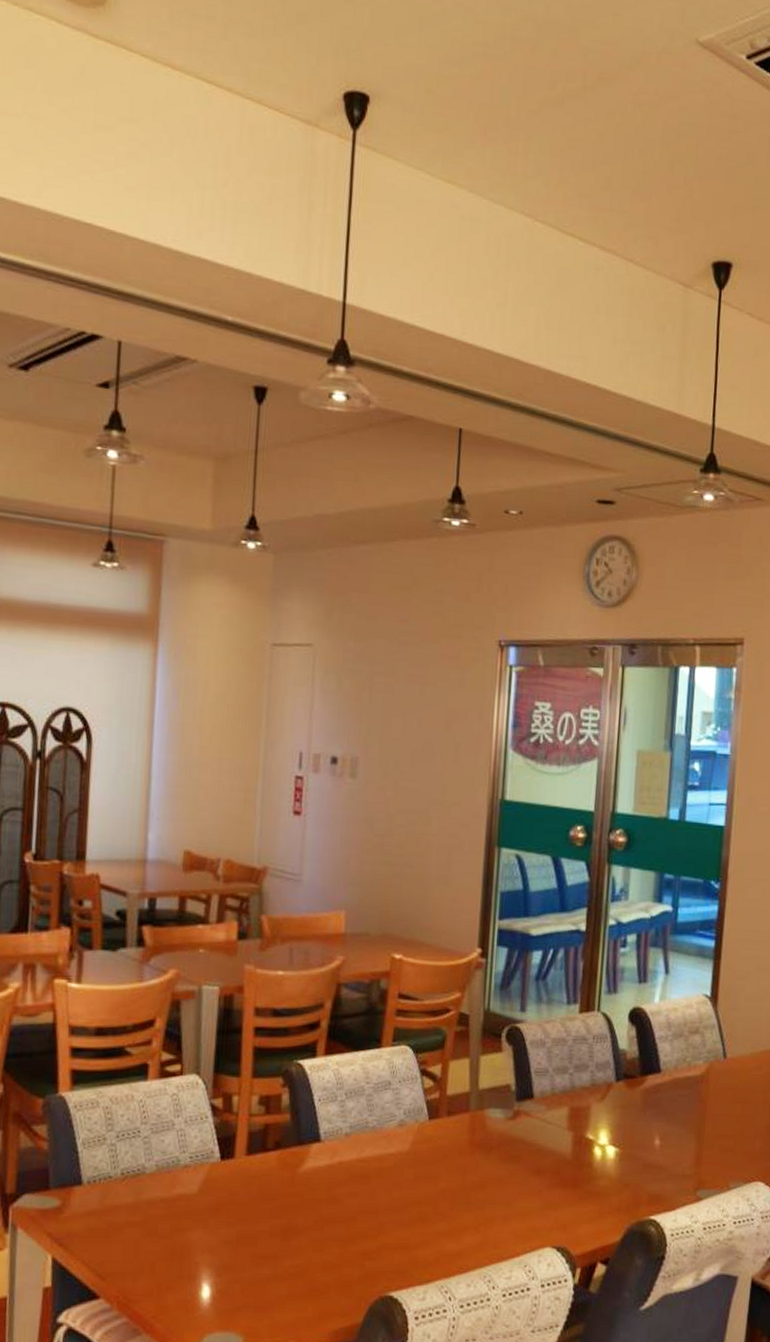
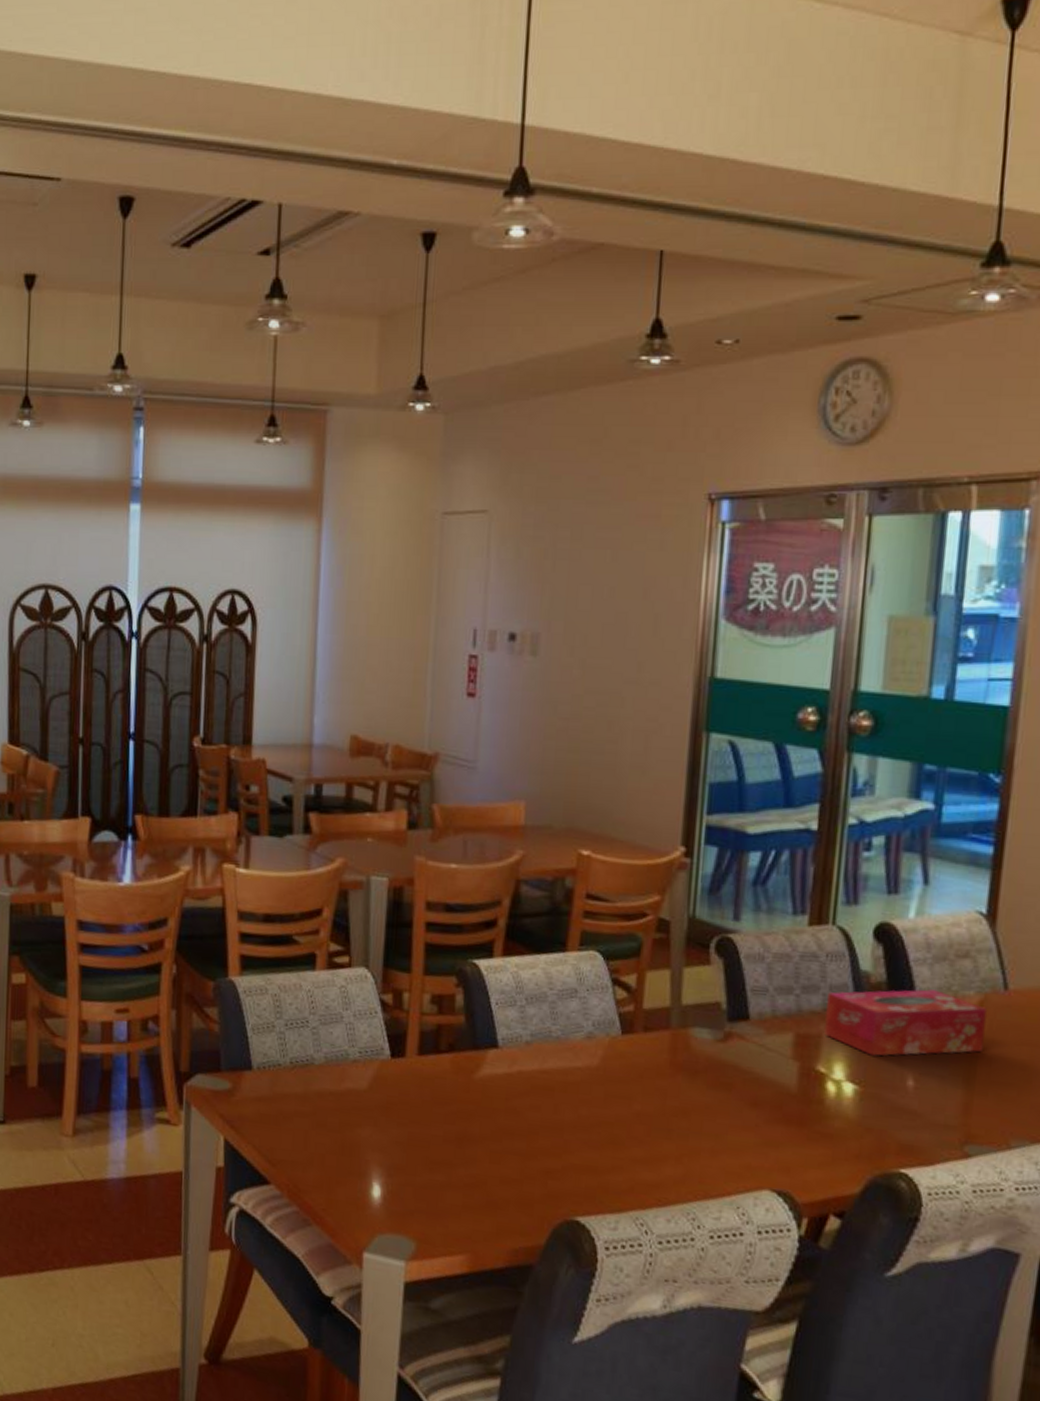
tissue box: none [592,1062,712,1122] -> present [824,989,988,1056]

